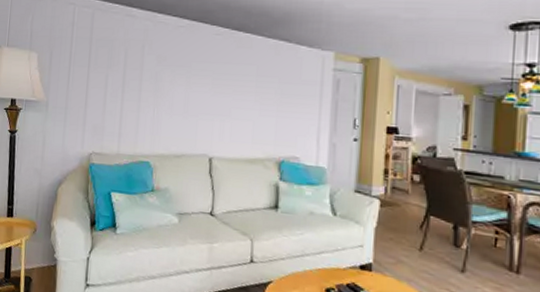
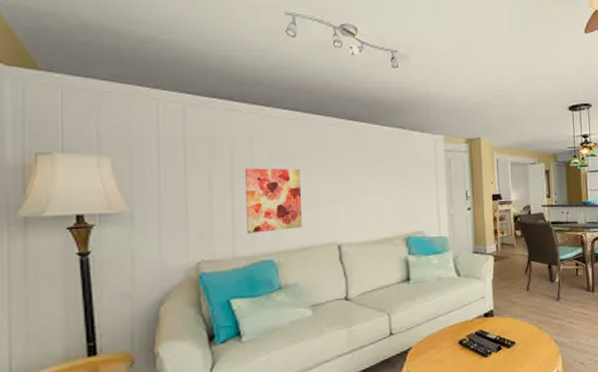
wall art: none [131,72,183,135] -> present [245,168,303,234]

